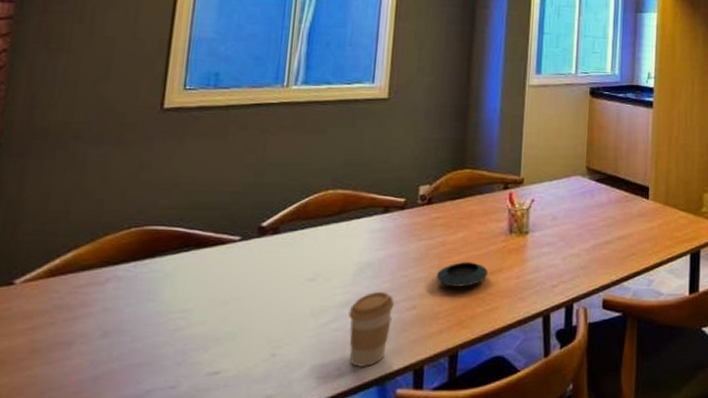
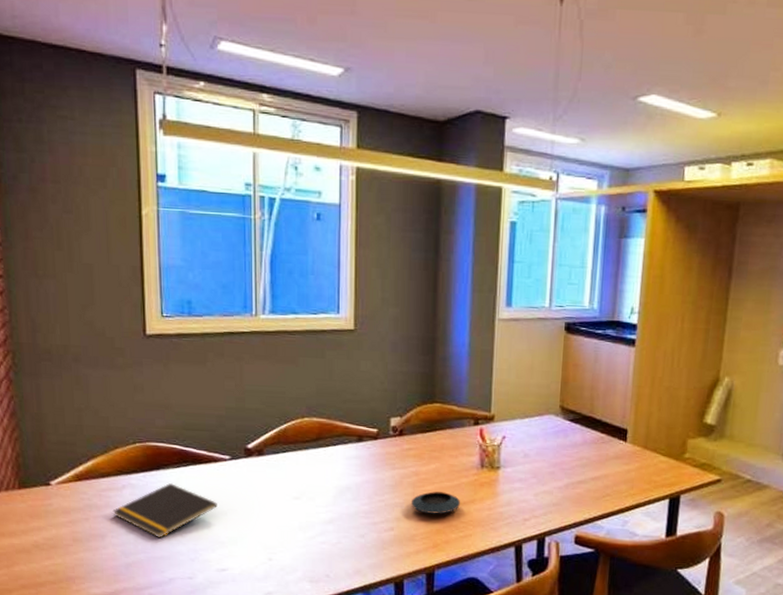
notepad: none [88,272,219,340] -> present [112,483,217,538]
coffee cup: present [348,292,394,367] -> none [333,513,373,576]

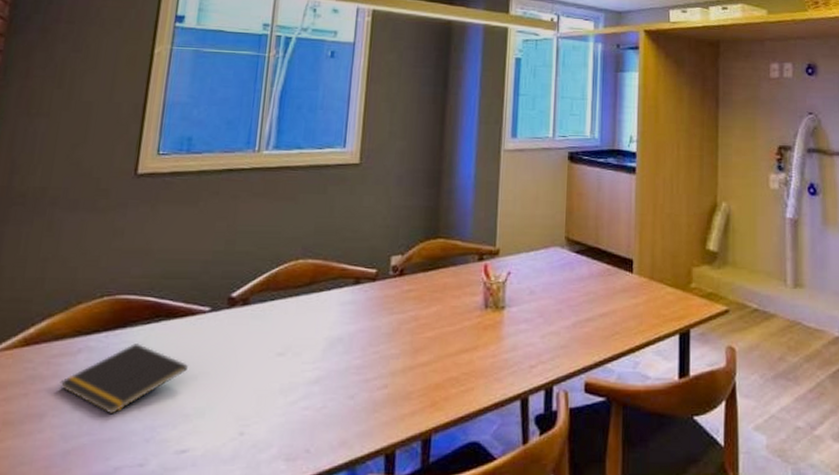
saucer: present [411,491,460,514] -> none [408,339,462,365]

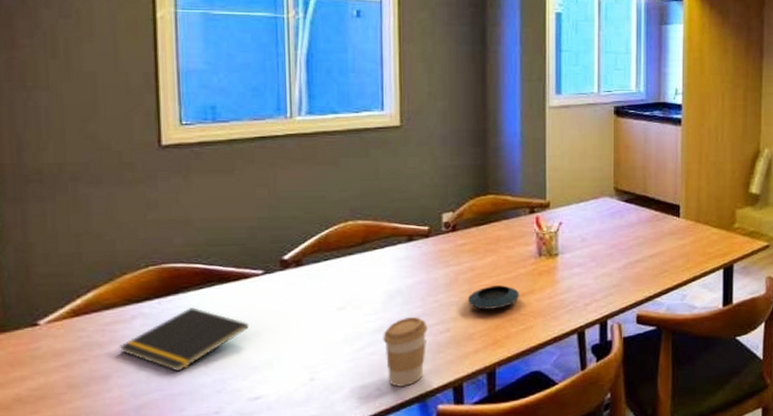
coffee cup: none [318,369,365,449] -> present [383,317,428,387]
saucer: none [408,339,462,365] -> present [467,285,519,310]

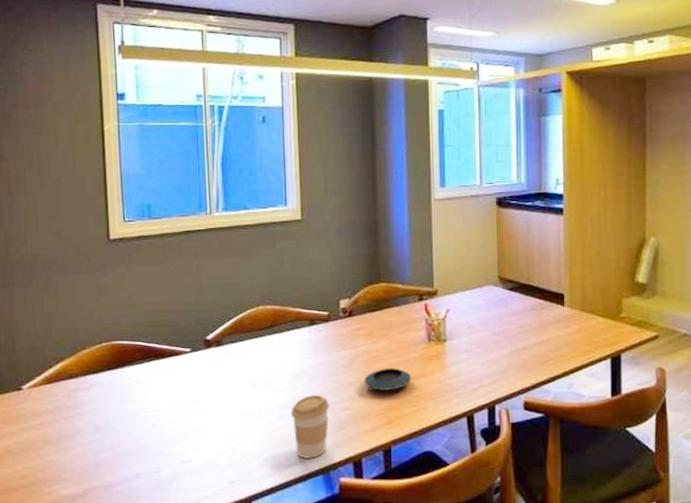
notepad: present [119,307,249,372] -> none [81,379,180,435]

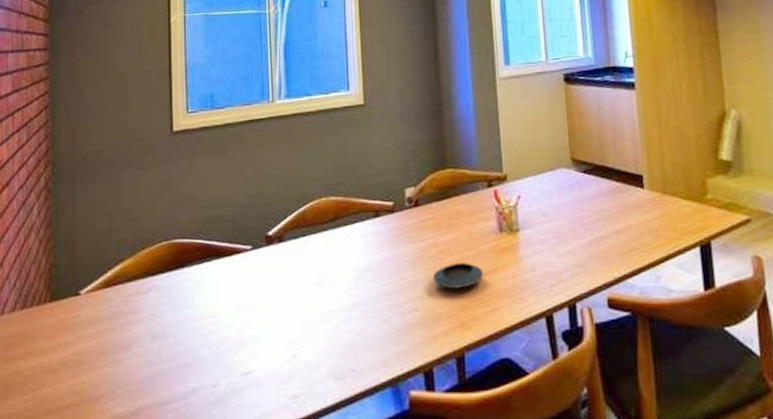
coffee cup: present [291,395,329,459] -> none [356,295,397,369]

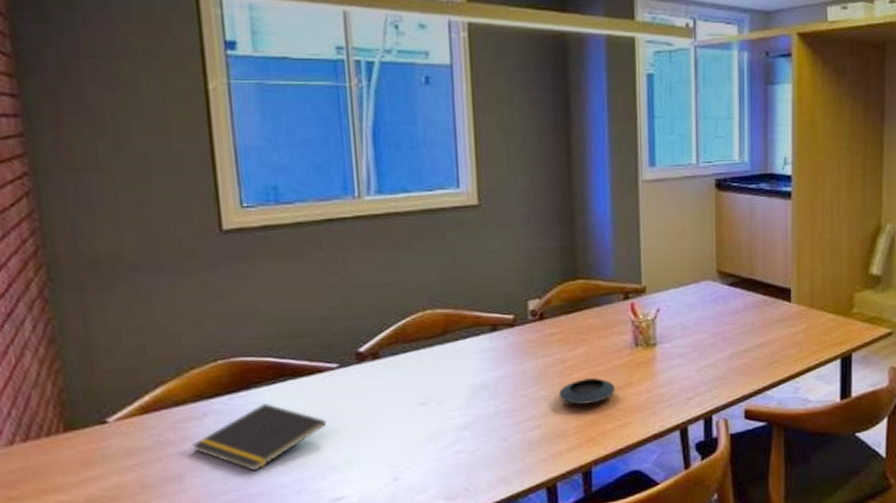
notepad: none [138,281,240,343] -> present [192,403,326,471]

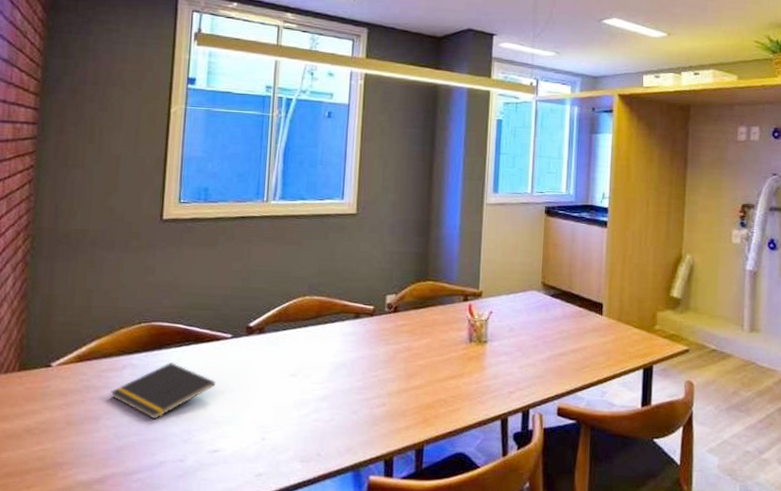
saucer: present [558,378,615,405] -> none [402,366,450,389]

